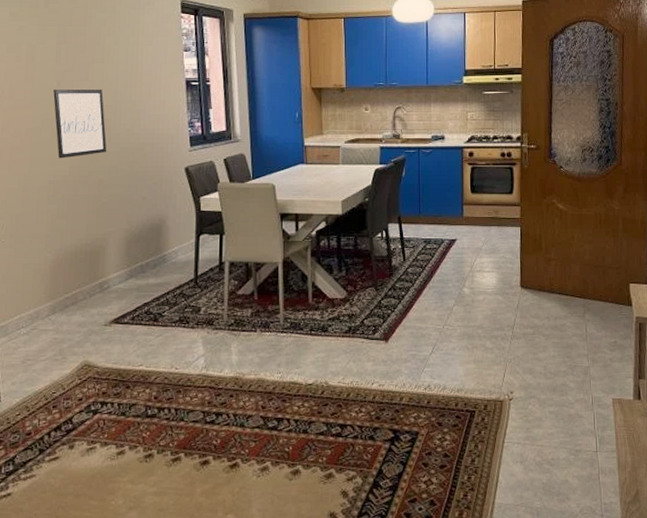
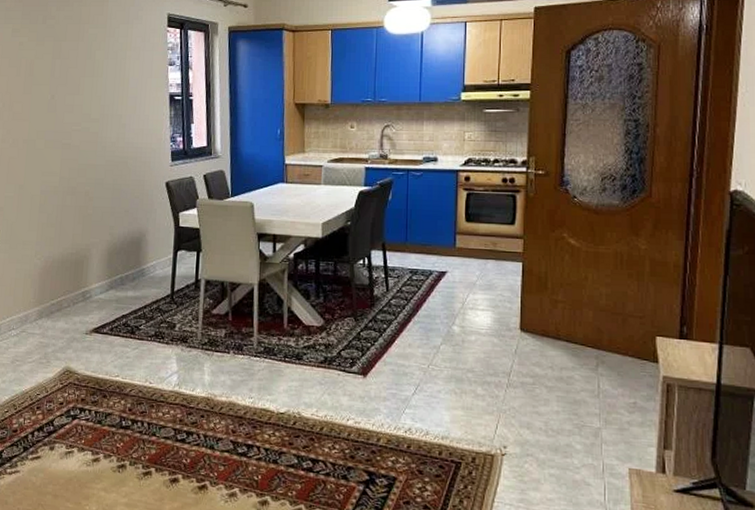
wall art: present [53,88,107,159] -> none [47,102,94,170]

